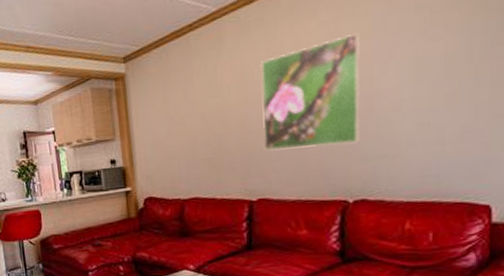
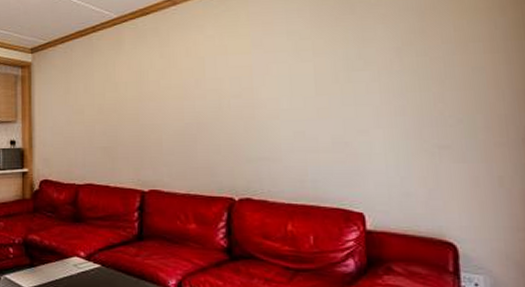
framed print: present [260,33,361,150] -> none [154,49,244,145]

